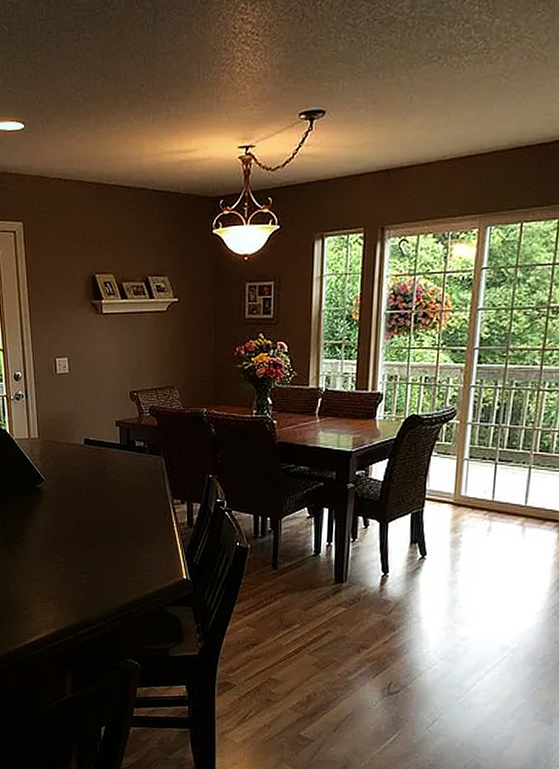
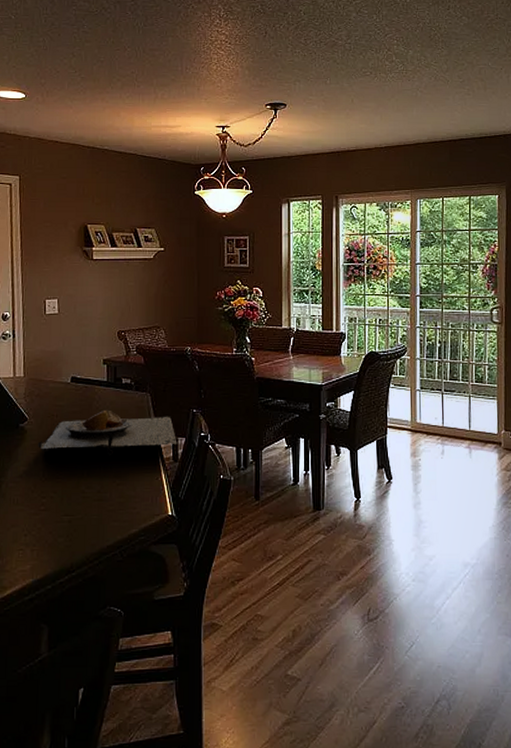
plate: none [54,472,193,519] -> present [37,409,178,456]

